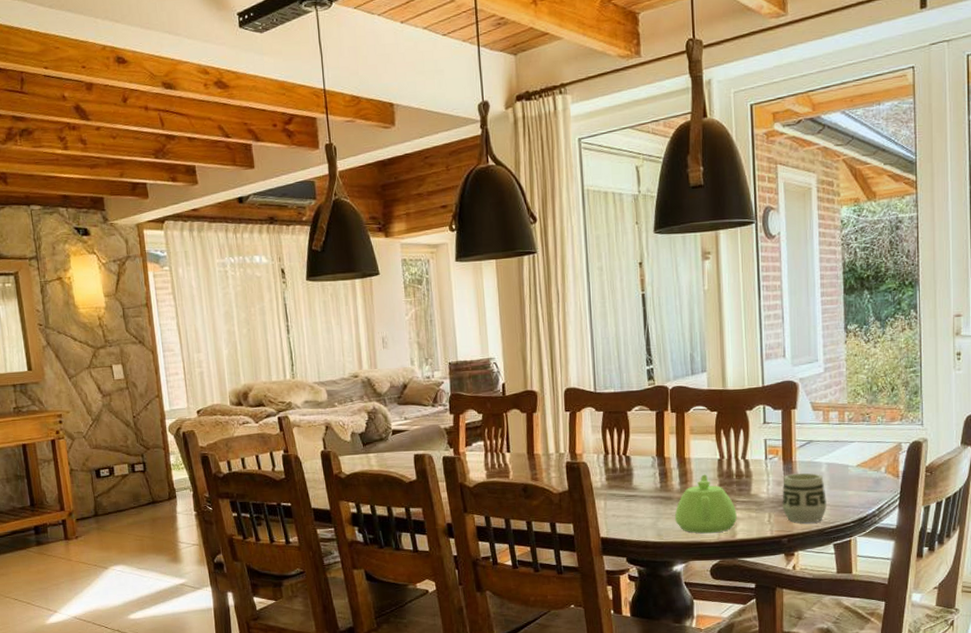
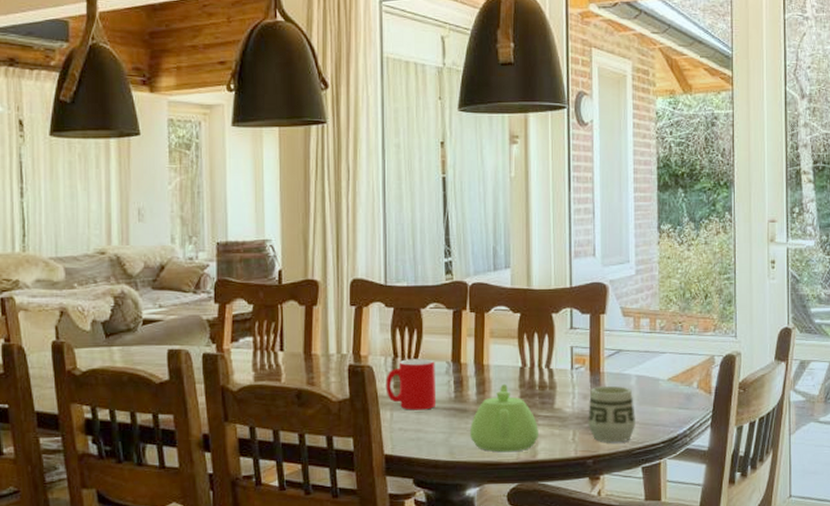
cup: none [599,454,645,499] -> present [385,359,437,410]

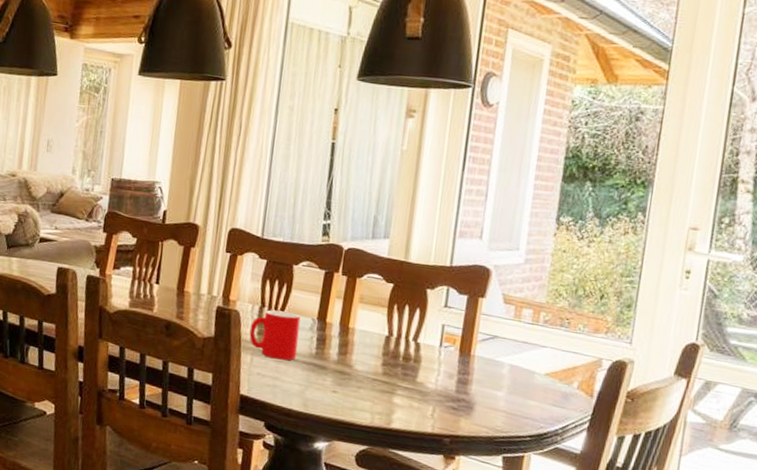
teapot: present [469,384,538,453] -> none [325,349,397,417]
cup: present [588,385,635,443] -> none [449,368,504,428]

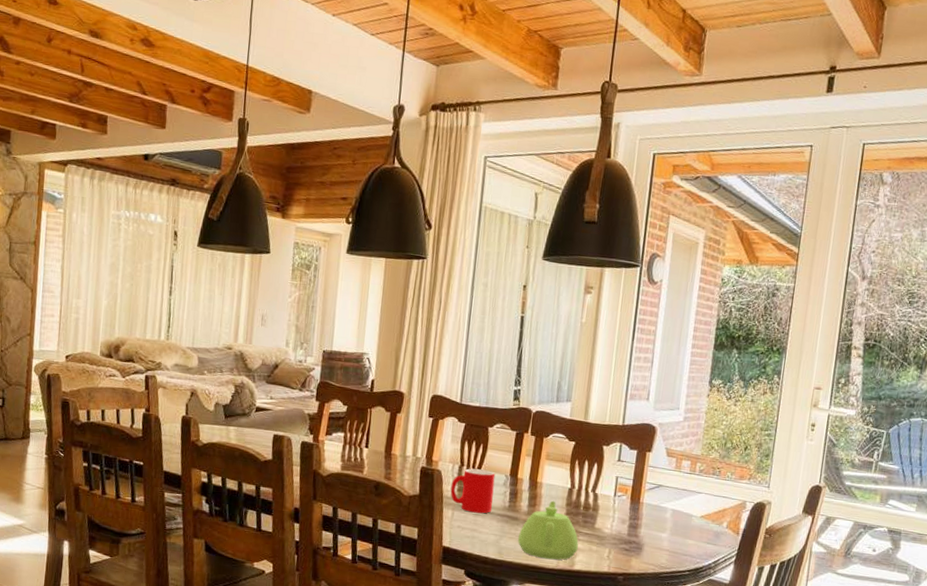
teapot: none [325,349,397,417] -> present [517,500,579,560]

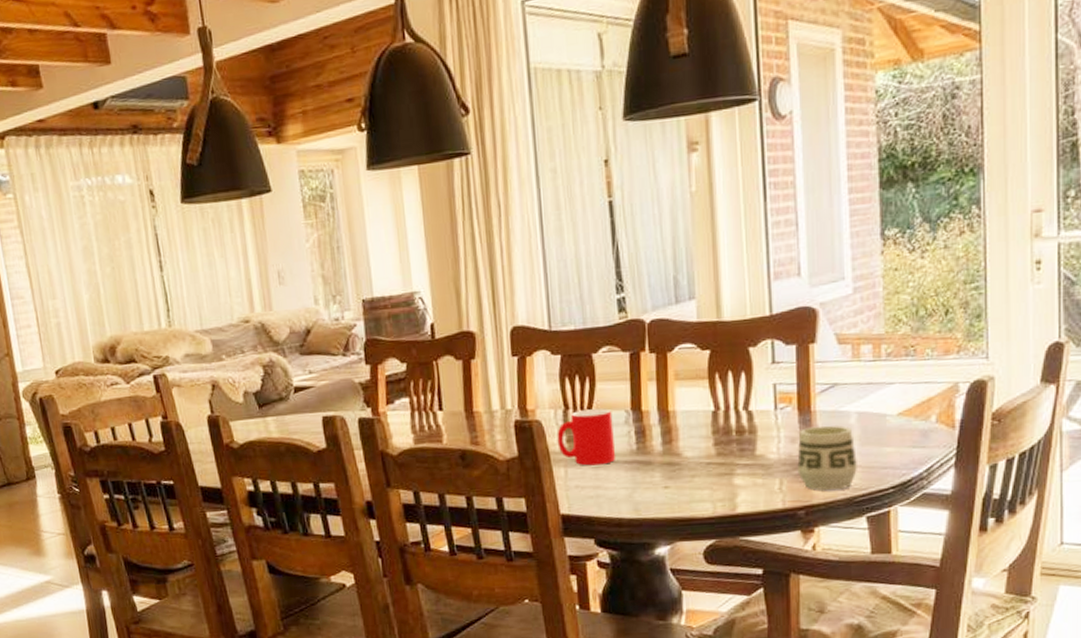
teapot: present [517,500,579,560] -> none [656,430,738,507]
cup: none [622,514,667,566] -> present [797,425,857,491]

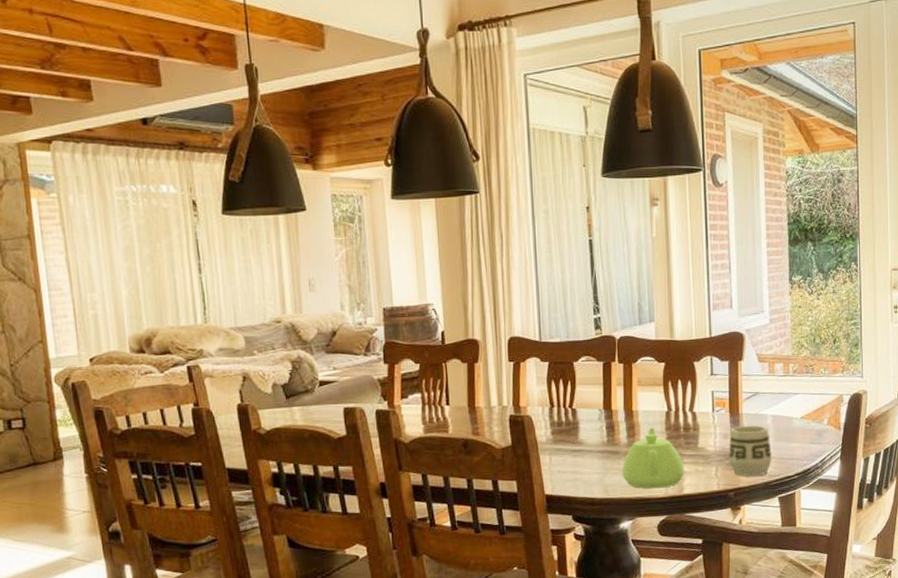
cup: present [557,408,616,466] -> none [544,407,591,454]
teapot: none [656,430,738,507] -> present [621,427,684,489]

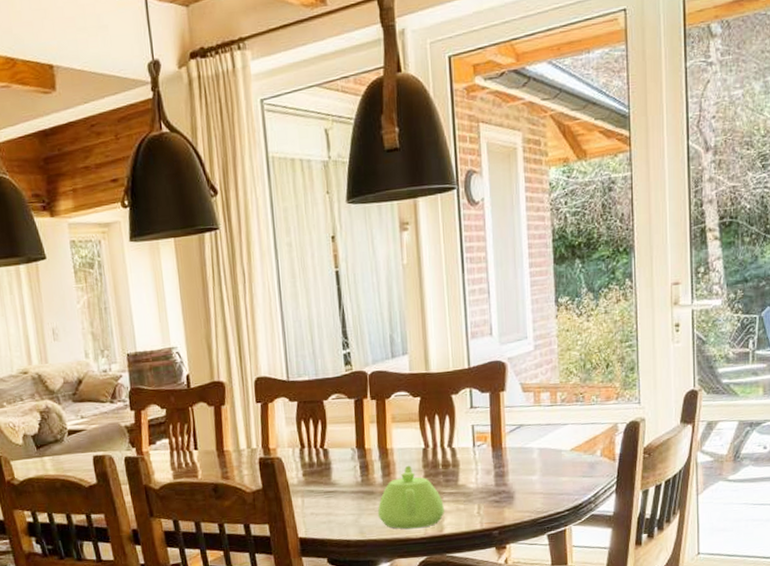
cup: present [729,425,772,477] -> none [492,459,539,514]

